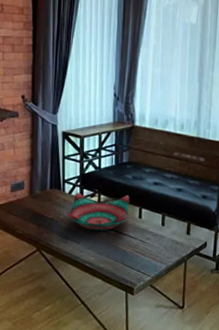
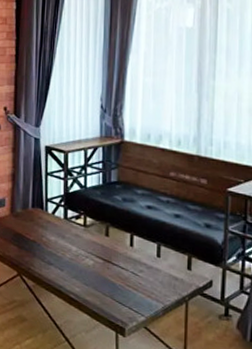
decorative bowl: present [66,192,130,231] -> none [49,213,119,259]

